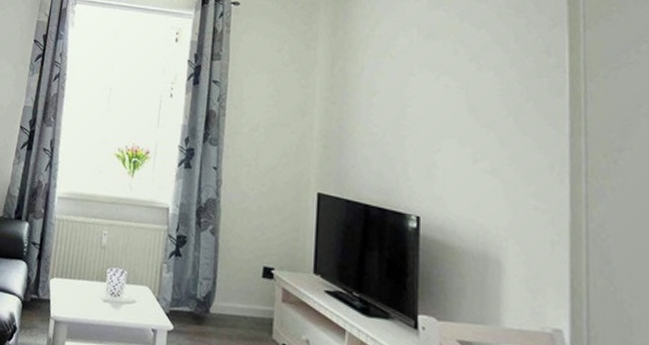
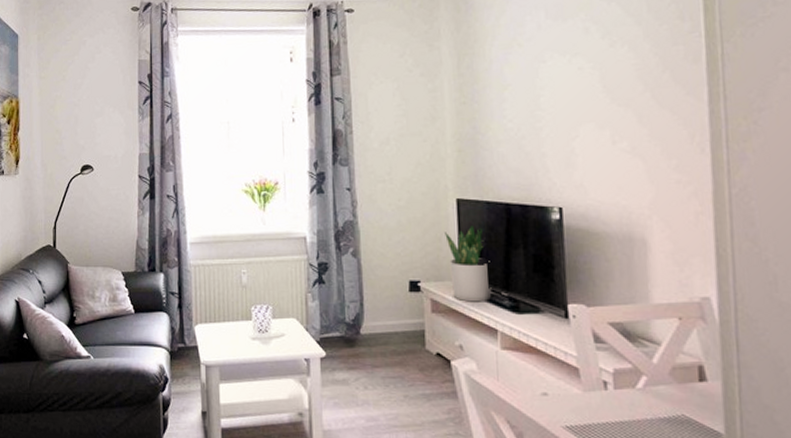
planter: none [303,221,345,299] -> present [445,226,492,302]

